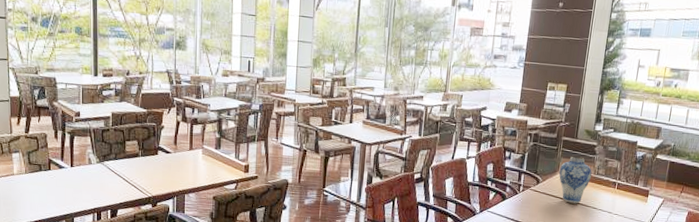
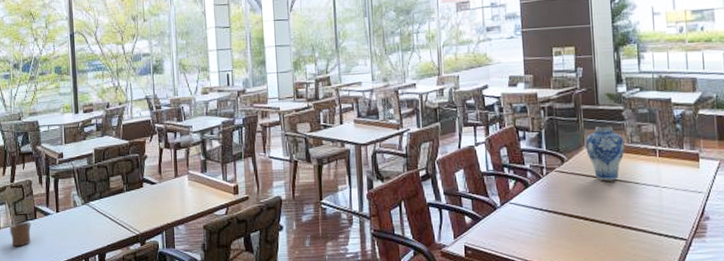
mug: none [23,171,45,194] -> present [10,222,31,247]

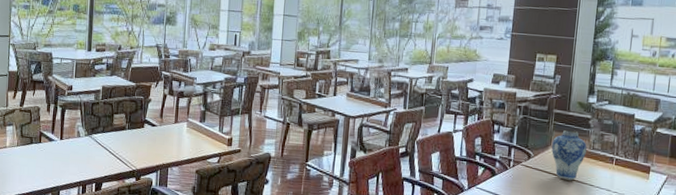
mug: present [10,222,31,247] -> none [14,144,36,166]

